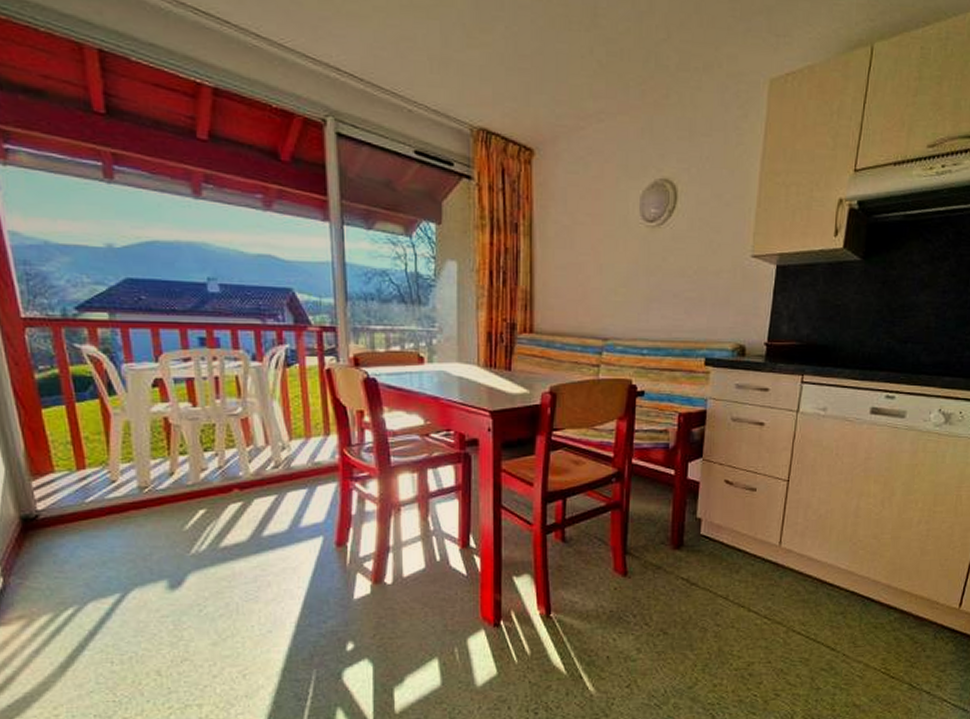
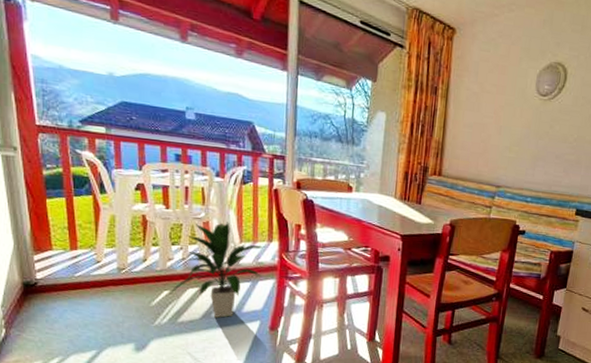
indoor plant: none [206,416,322,537] -> present [169,222,266,318]

